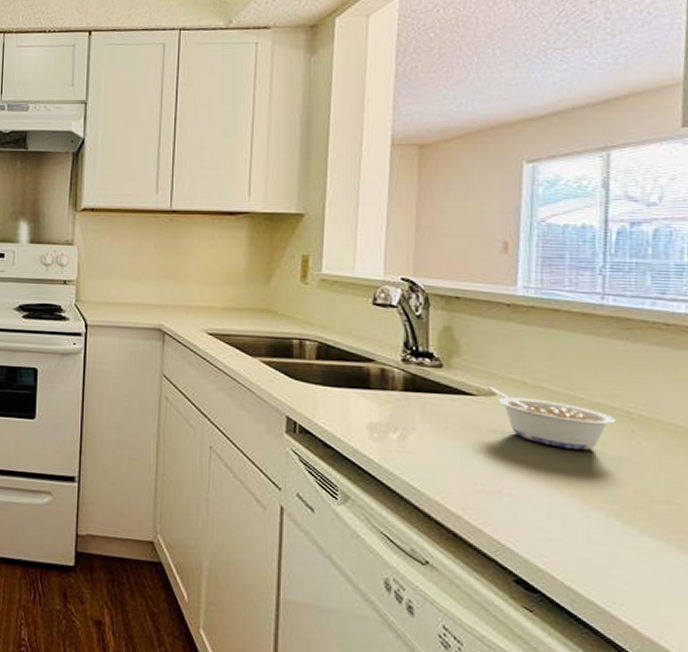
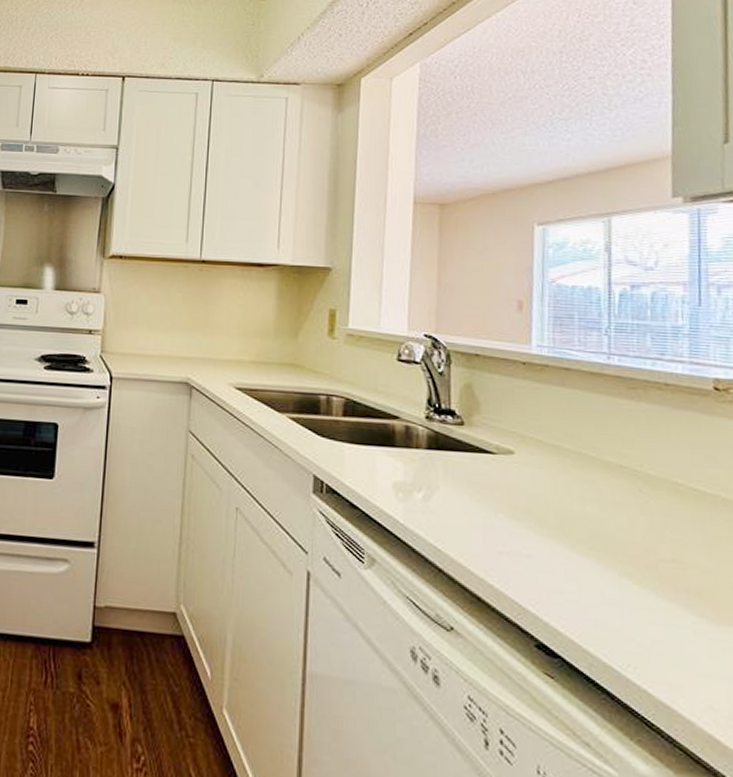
legume: present [487,386,616,450] -> none [506,444,624,509]

